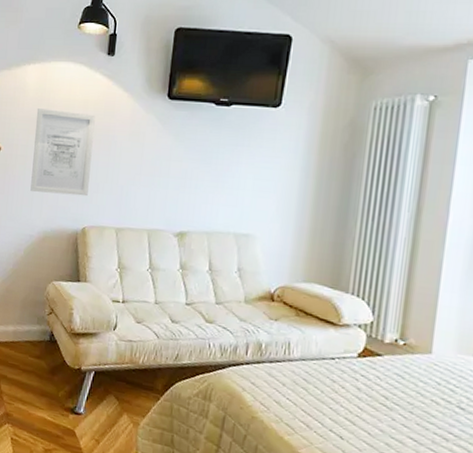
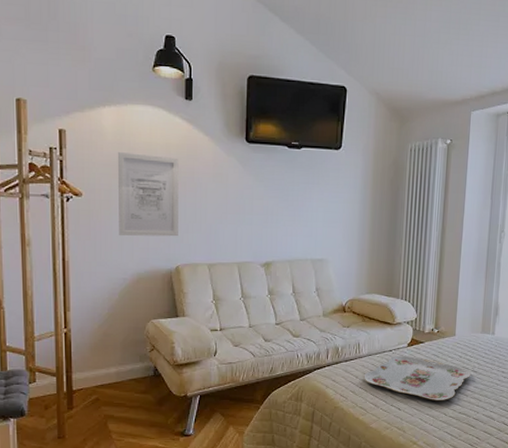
serving tray: none [293,366,456,440] -> present [364,356,471,400]

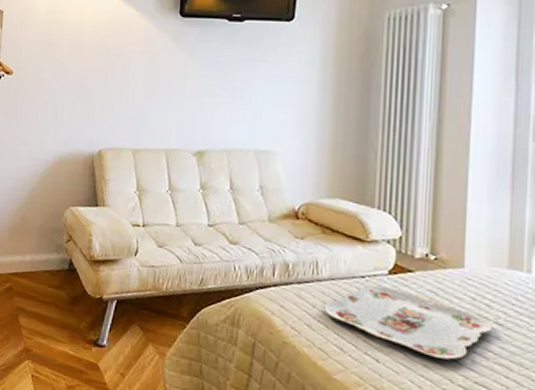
wall art: present [117,152,179,237] -> none [44,31,108,118]

